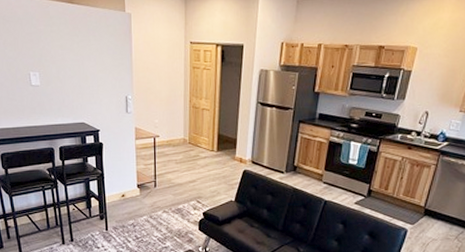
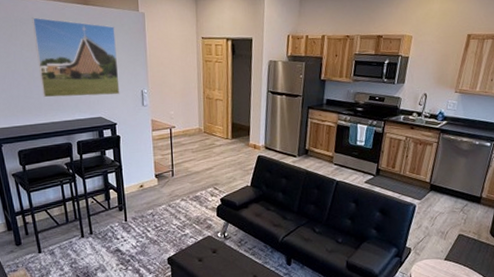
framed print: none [15,15,104,101] -> present [32,17,120,98]

